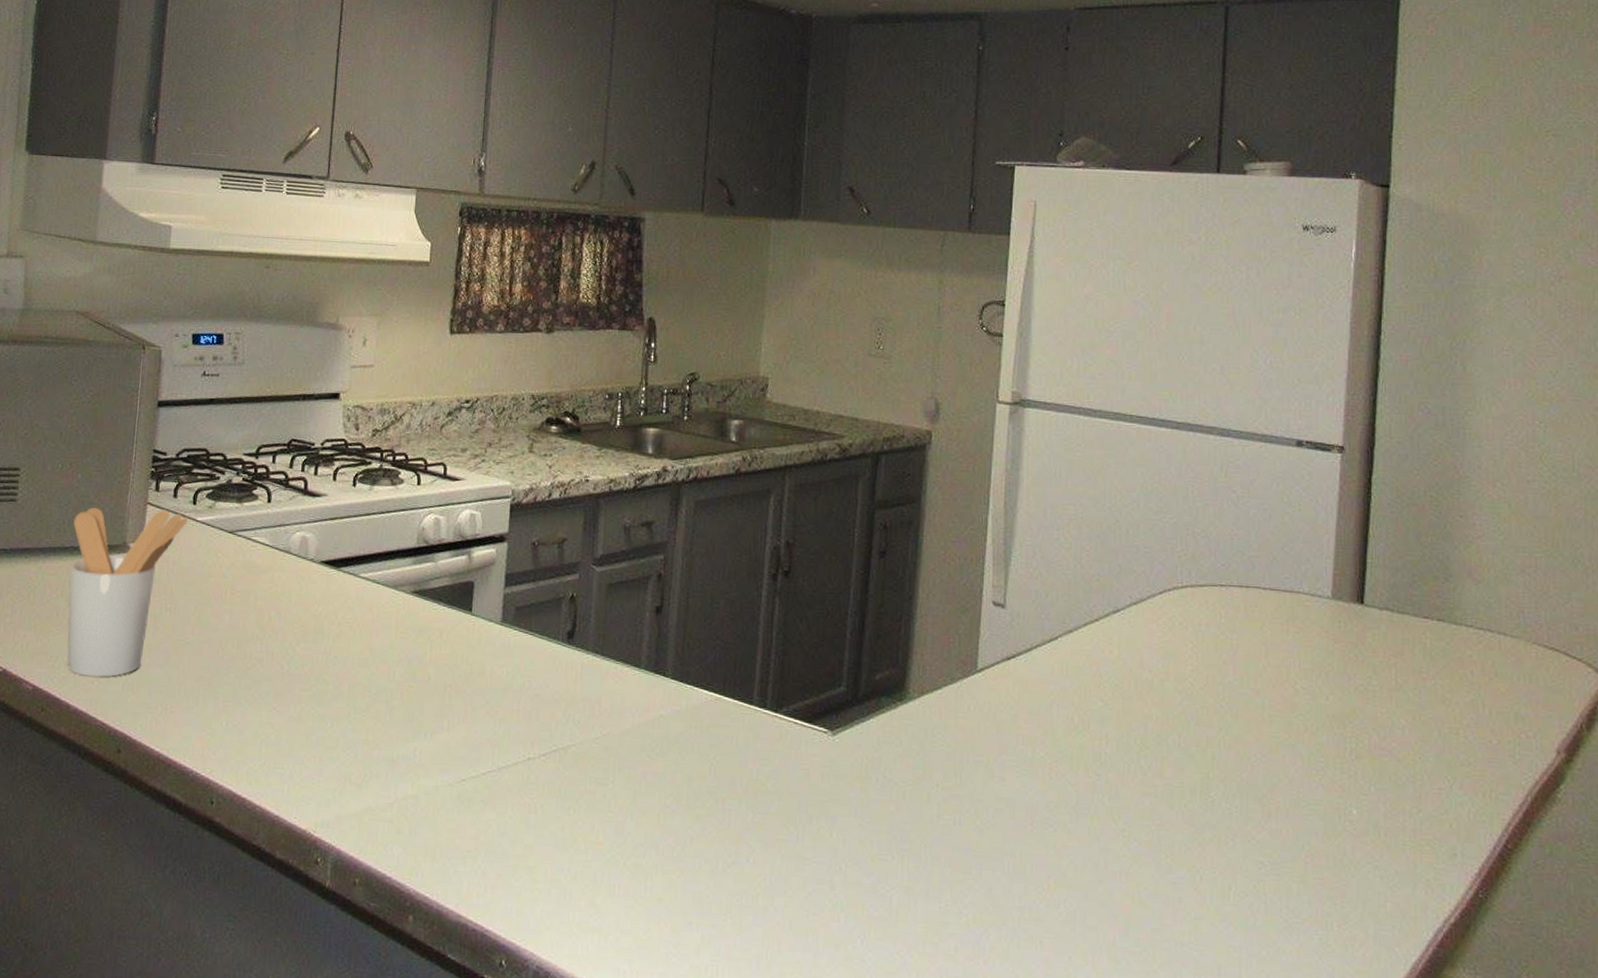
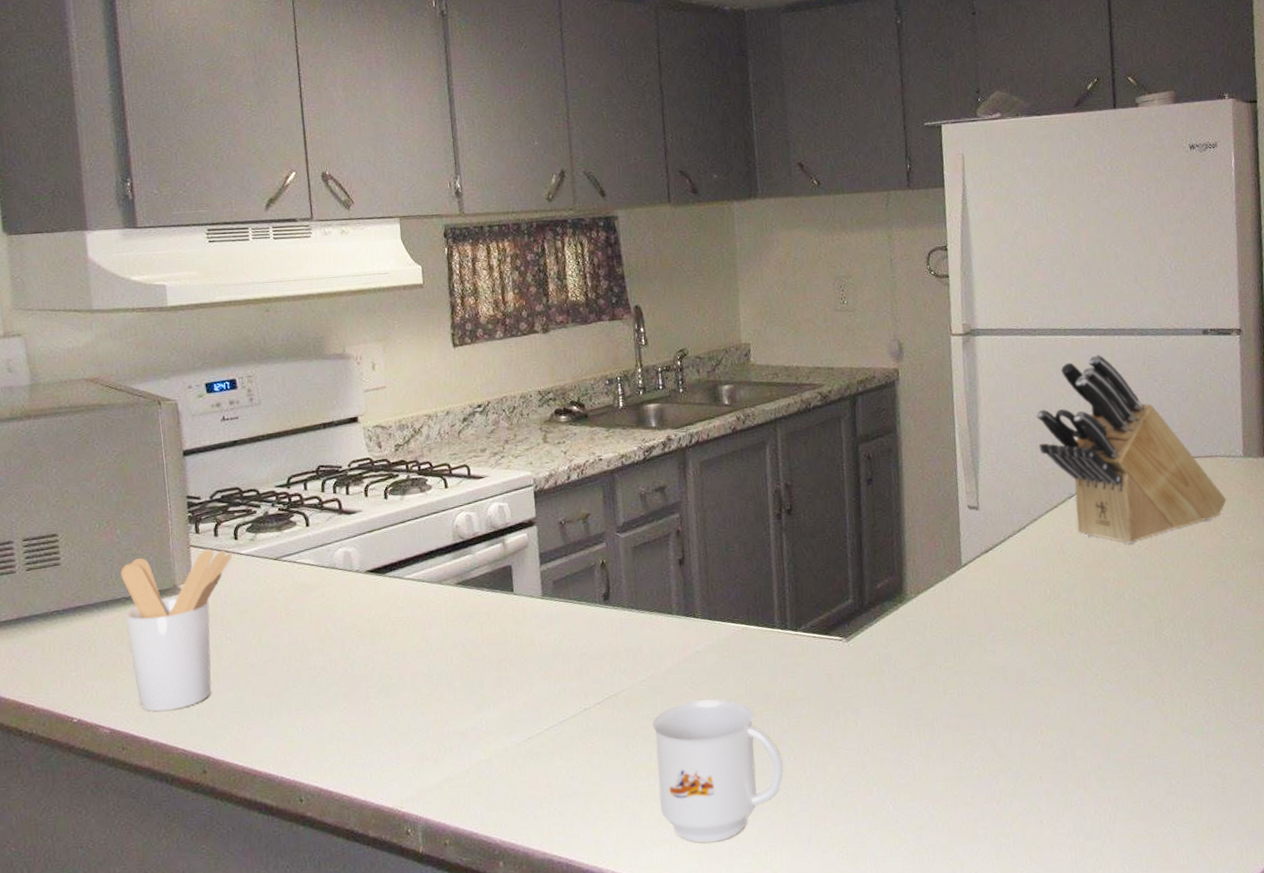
mug: none [595,772,740,943] -> present [652,699,783,843]
knife block: none [1085,450,1305,679] -> present [1036,354,1226,544]

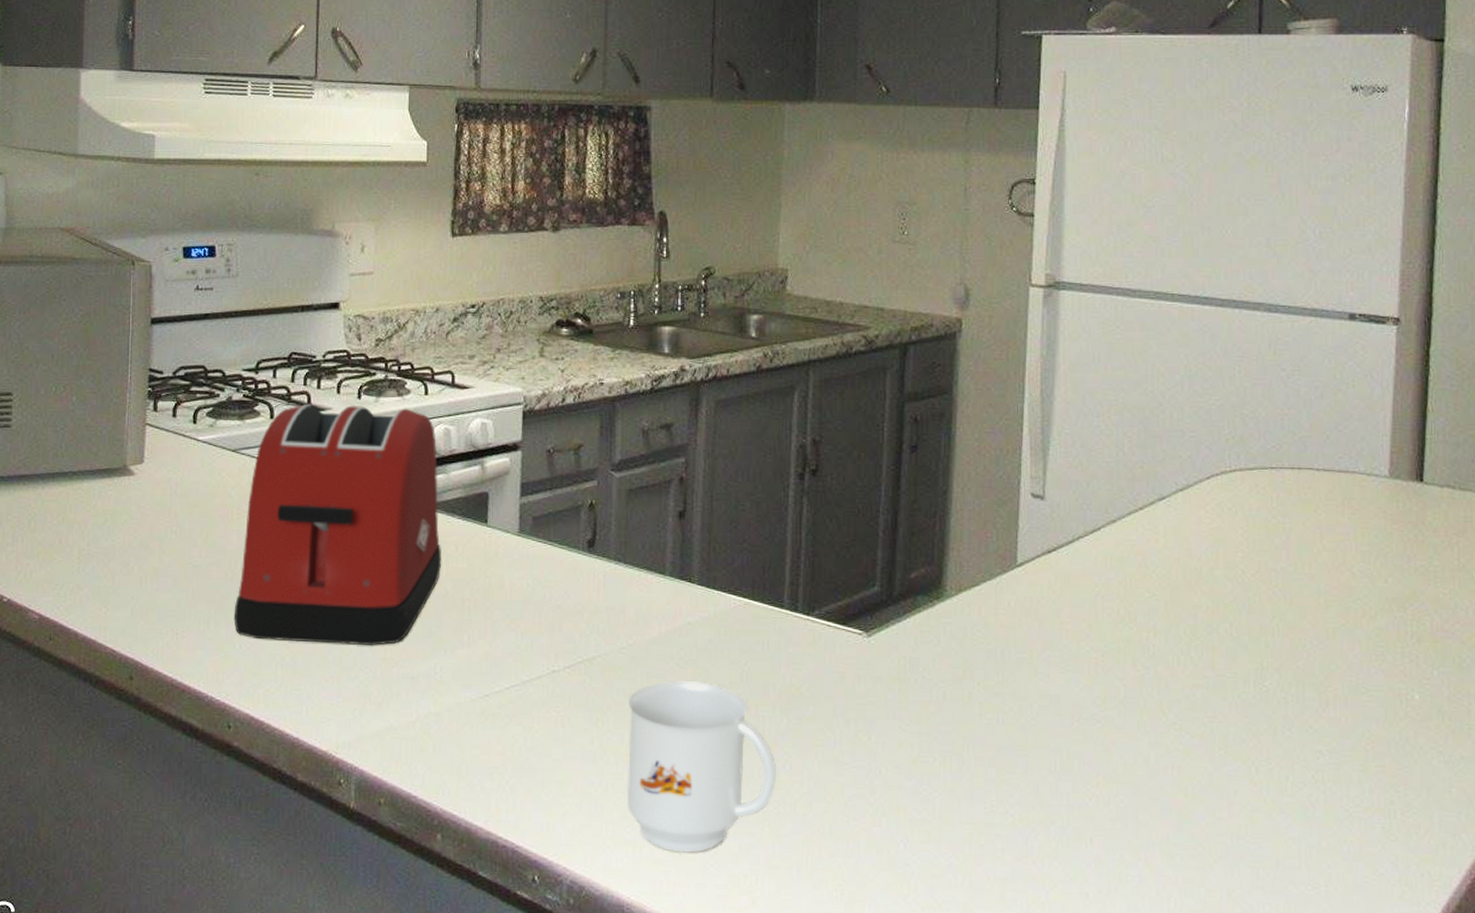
utensil holder: present [120,549,233,712] -> none [70,430,189,604]
toaster: none [293,502,477,721] -> present [233,403,442,647]
knife block: present [1036,354,1226,544] -> none [1127,329,1362,567]

